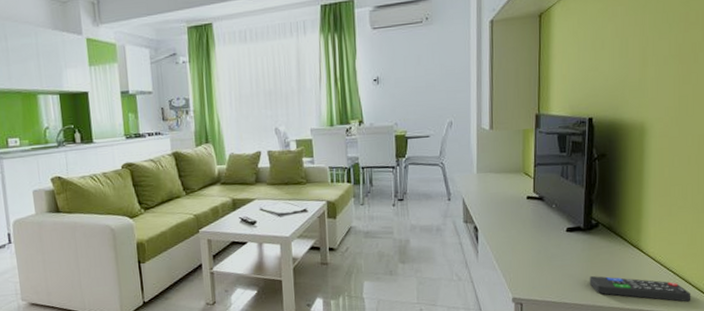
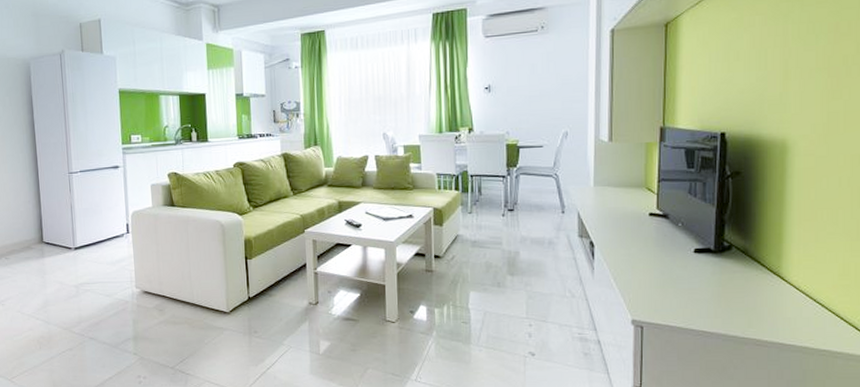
remote control: present [589,275,691,302] -> none [720,302,844,339]

